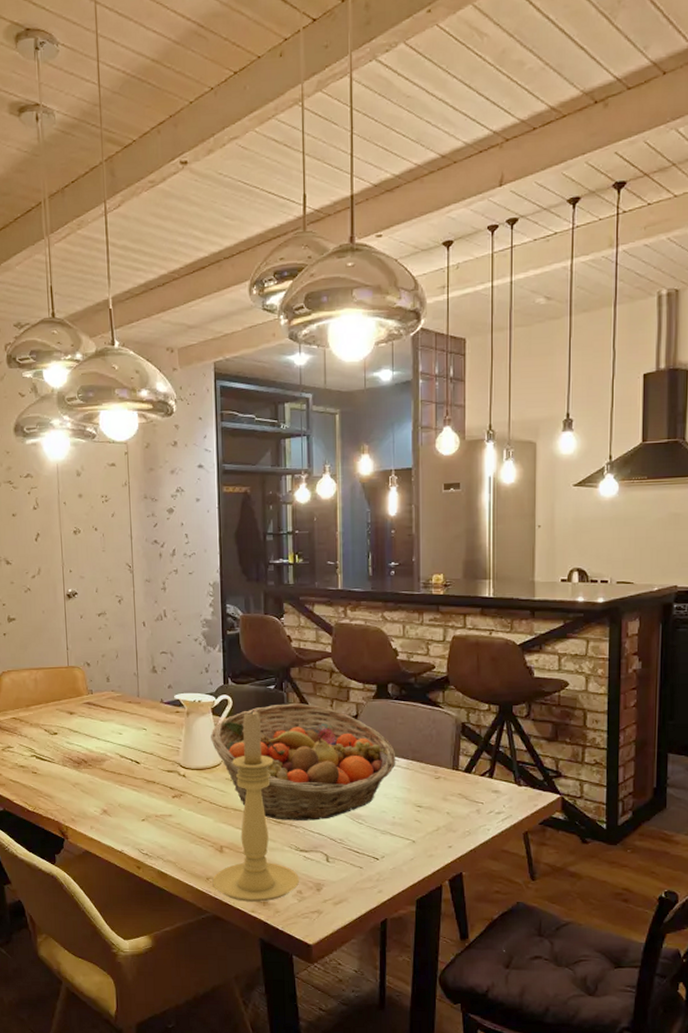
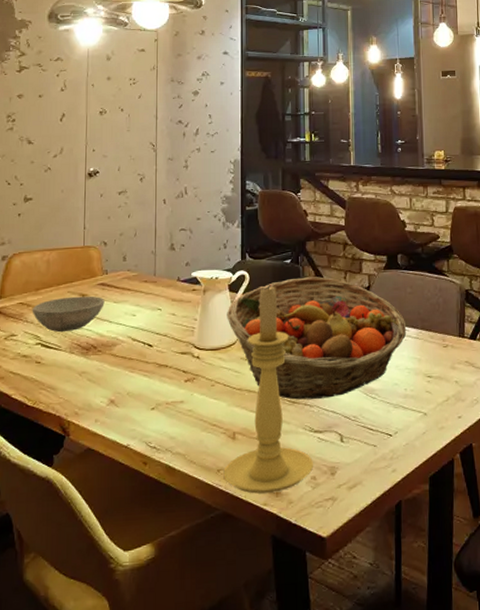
bowl: none [24,714,92,747] -> present [32,296,105,333]

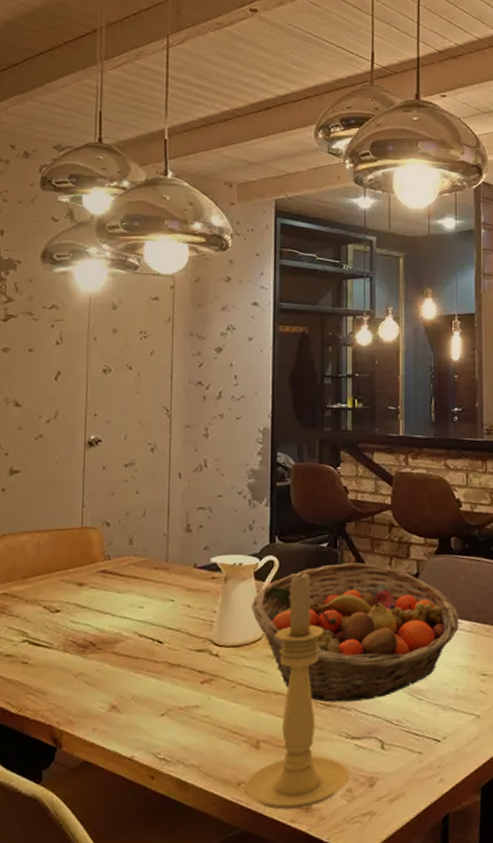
bowl: present [32,296,105,333] -> none [17,585,106,628]

